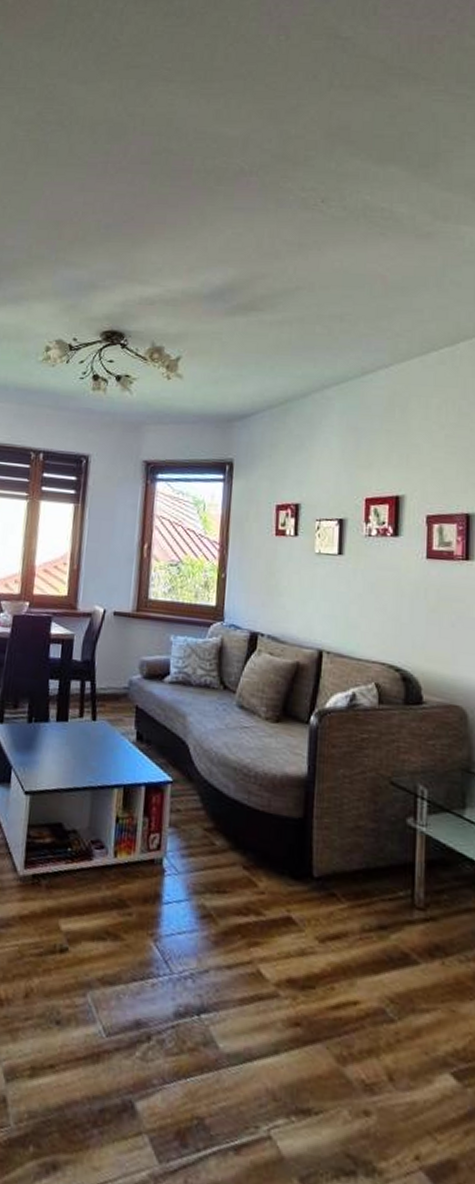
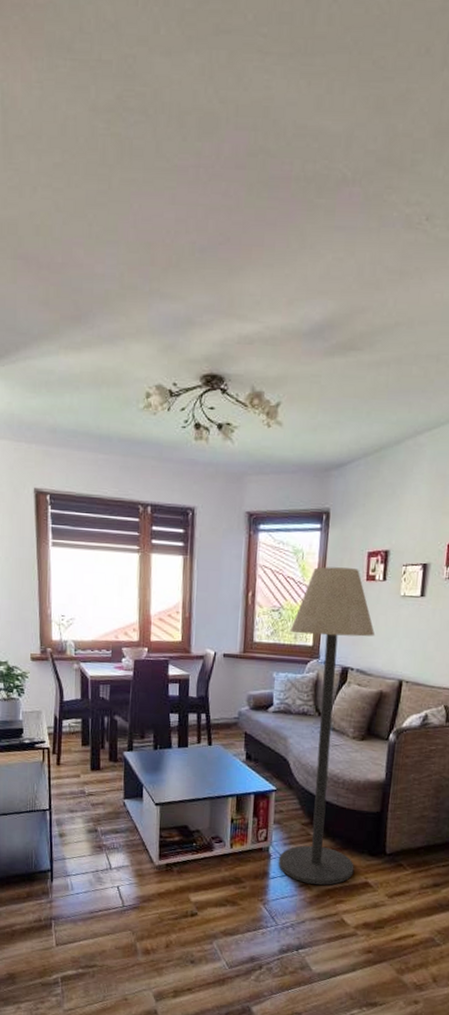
floor lamp: none [173,519,288,919] -> present [278,566,376,885]

